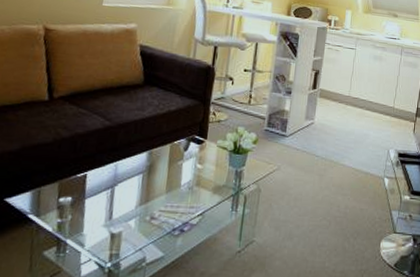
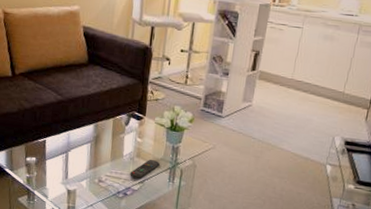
remote control: none [188,188,222,212] -> present [130,160,160,180]

